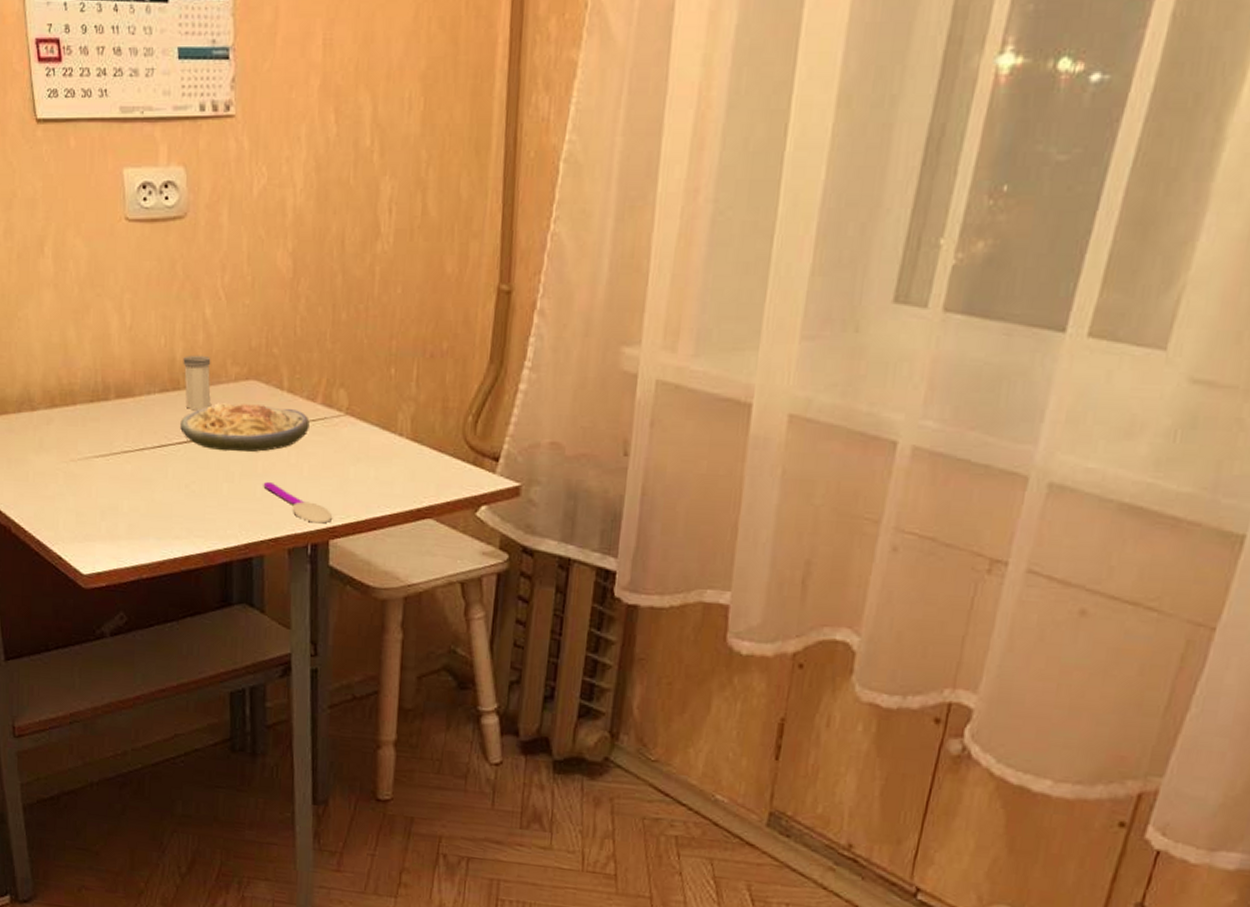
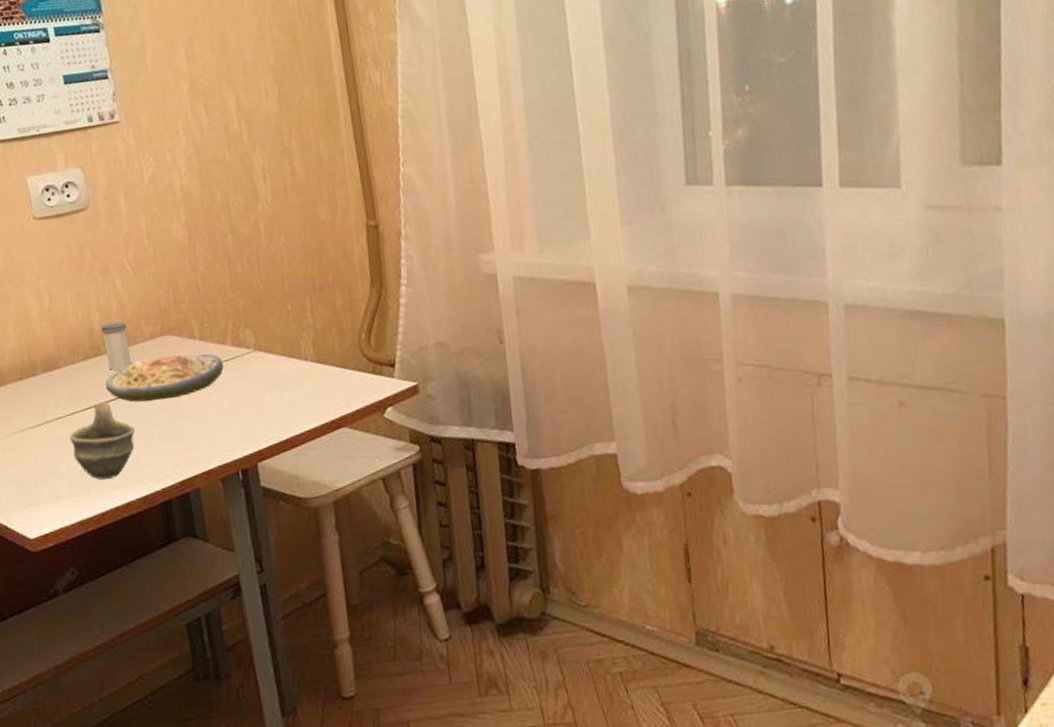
cup: none [134,442,205,527] -> present [69,402,135,480]
spoon: present [263,481,332,524] -> none [189,421,256,451]

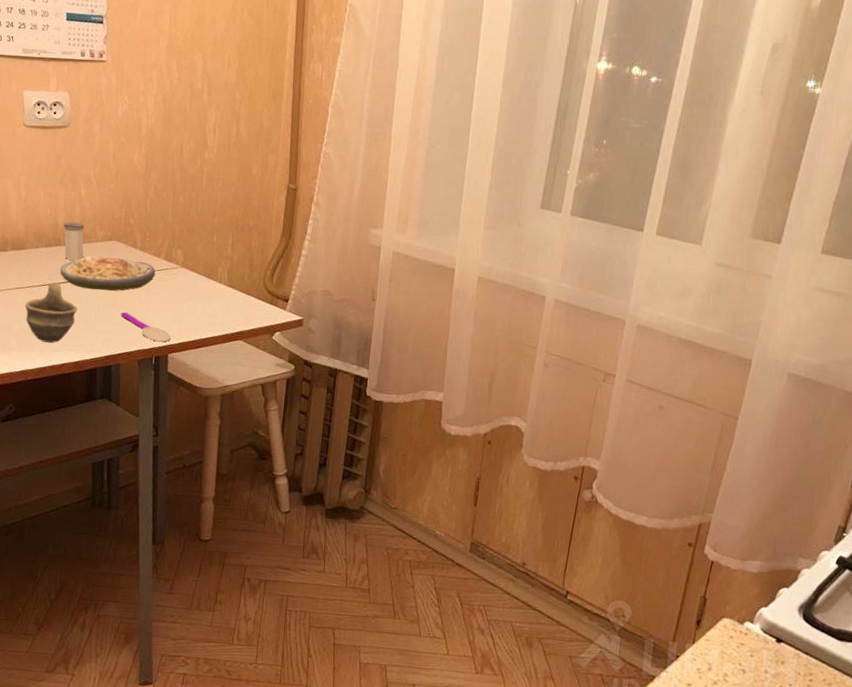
spoon: none [189,421,256,451] -> present [121,311,170,342]

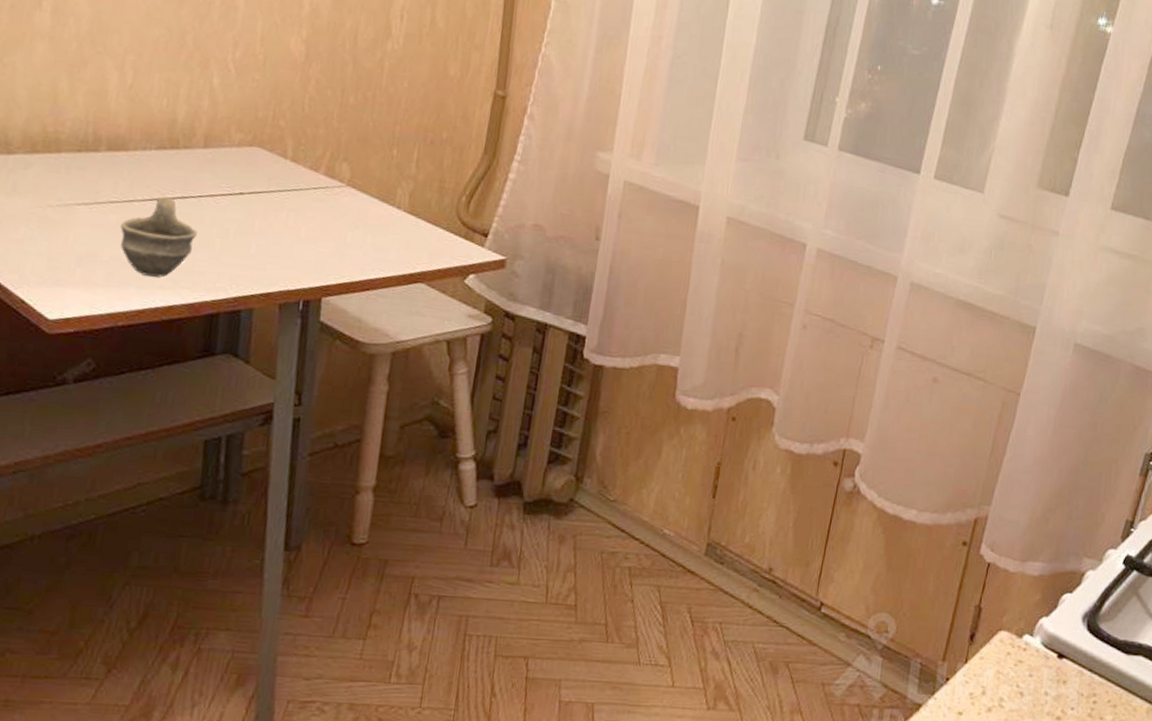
soup: present [60,256,156,291] -> none [175,165,311,213]
salt shaker: present [63,221,85,260] -> none [183,118,215,170]
spoon: present [121,311,170,342] -> none [258,240,327,282]

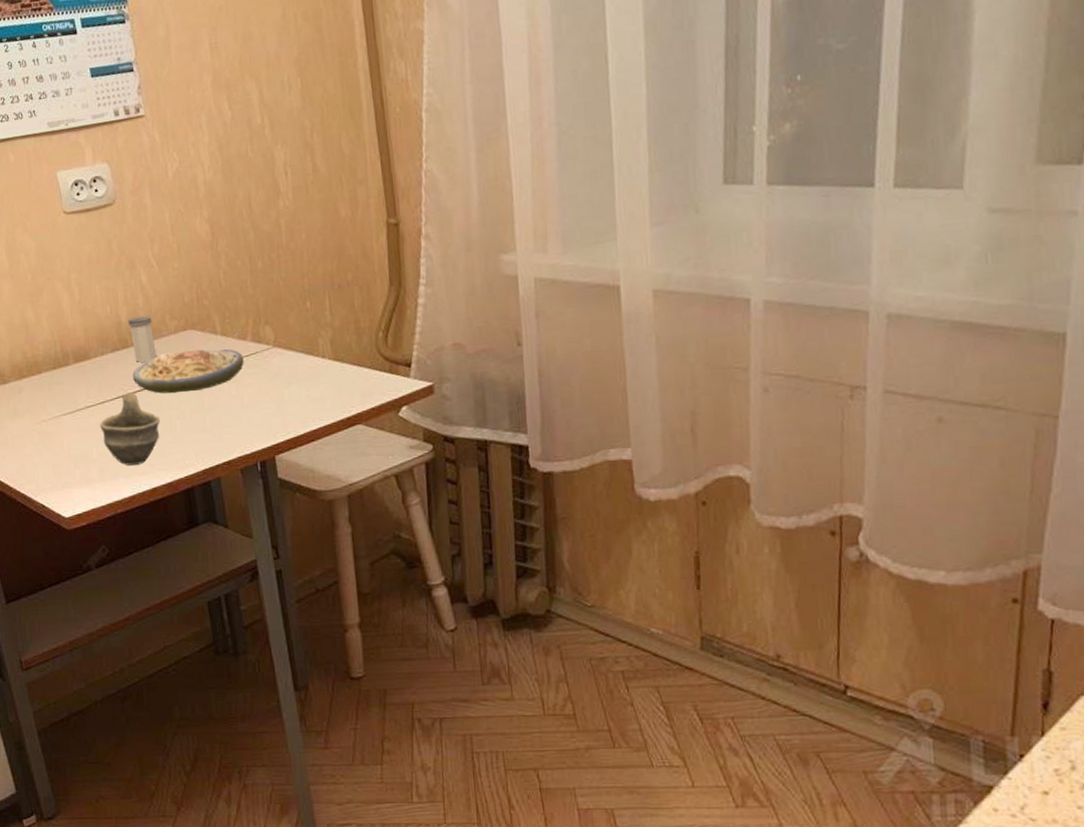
soup: none [175,165,311,213] -> present [133,349,244,394]
salt shaker: none [183,118,215,170] -> present [128,315,157,363]

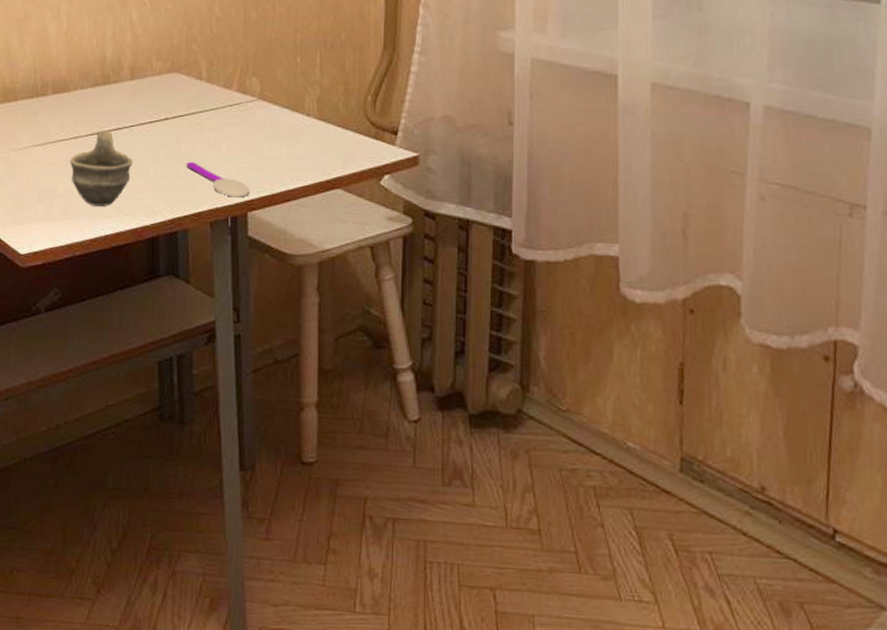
salt shaker: present [128,315,157,363] -> none [113,53,138,100]
soup: present [133,349,244,394] -> none [111,93,226,136]
spoon: none [211,413,274,443] -> present [186,161,249,198]

